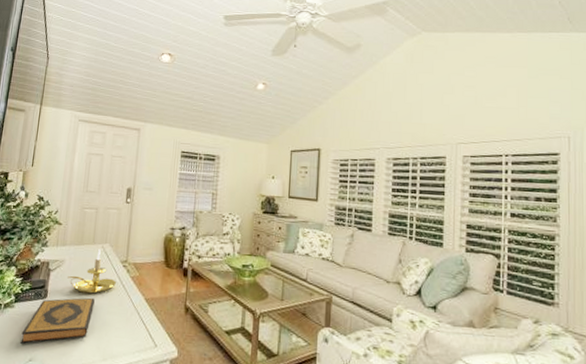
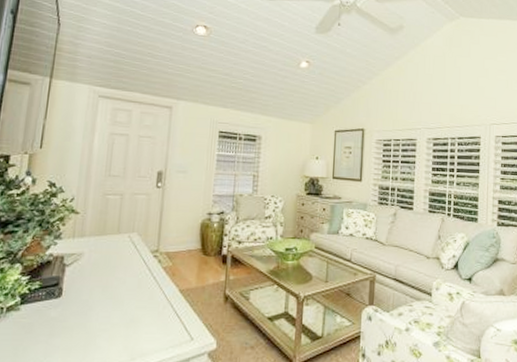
hardback book: present [20,297,95,344] -> none [29,293,120,350]
candle holder: present [68,249,116,294] -> none [87,239,146,288]

